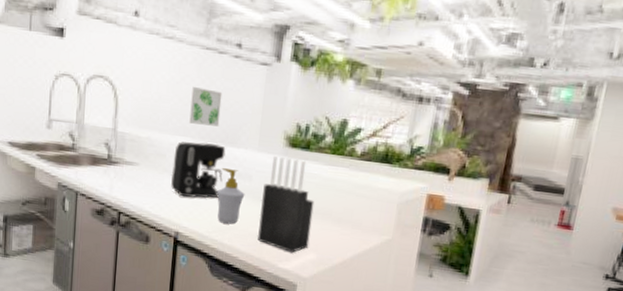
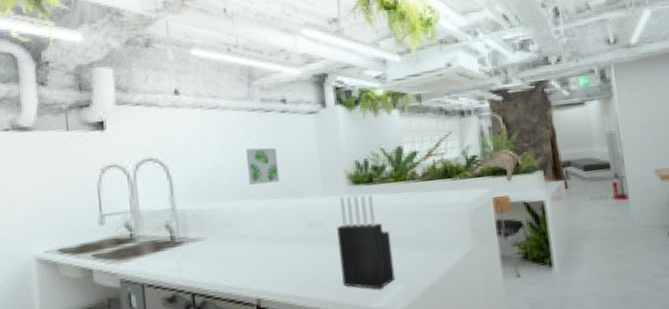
coffee maker: present [171,141,226,199] -> none [240,199,295,261]
soap bottle: present [216,167,245,224] -> none [291,219,321,277]

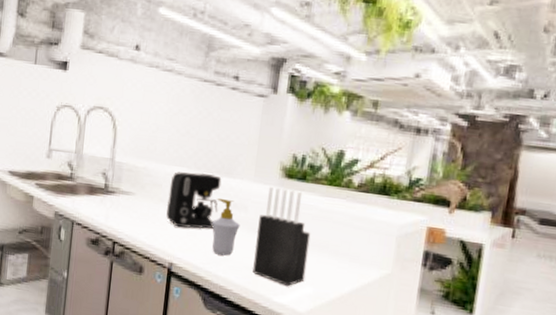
coffee maker: none [240,199,295,261] -> present [166,172,222,229]
wall art: present [246,147,280,185] -> none [186,118,219,157]
soap bottle: none [291,219,321,277] -> present [211,198,240,256]

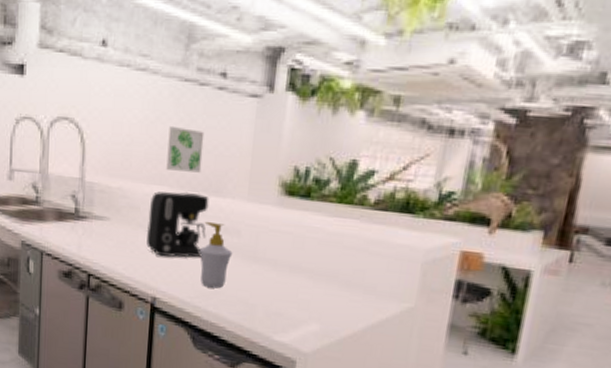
wall art: none [186,118,219,157] -> present [166,127,205,173]
knife block: present [252,186,311,286] -> none [247,206,317,322]

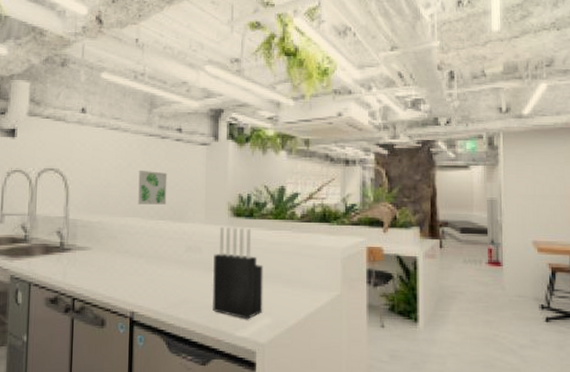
coffee maker: present [146,191,209,258] -> none [123,220,175,276]
soap bottle: present [199,221,233,289] -> none [169,242,197,298]
knife block: none [247,206,317,322] -> present [212,226,263,319]

